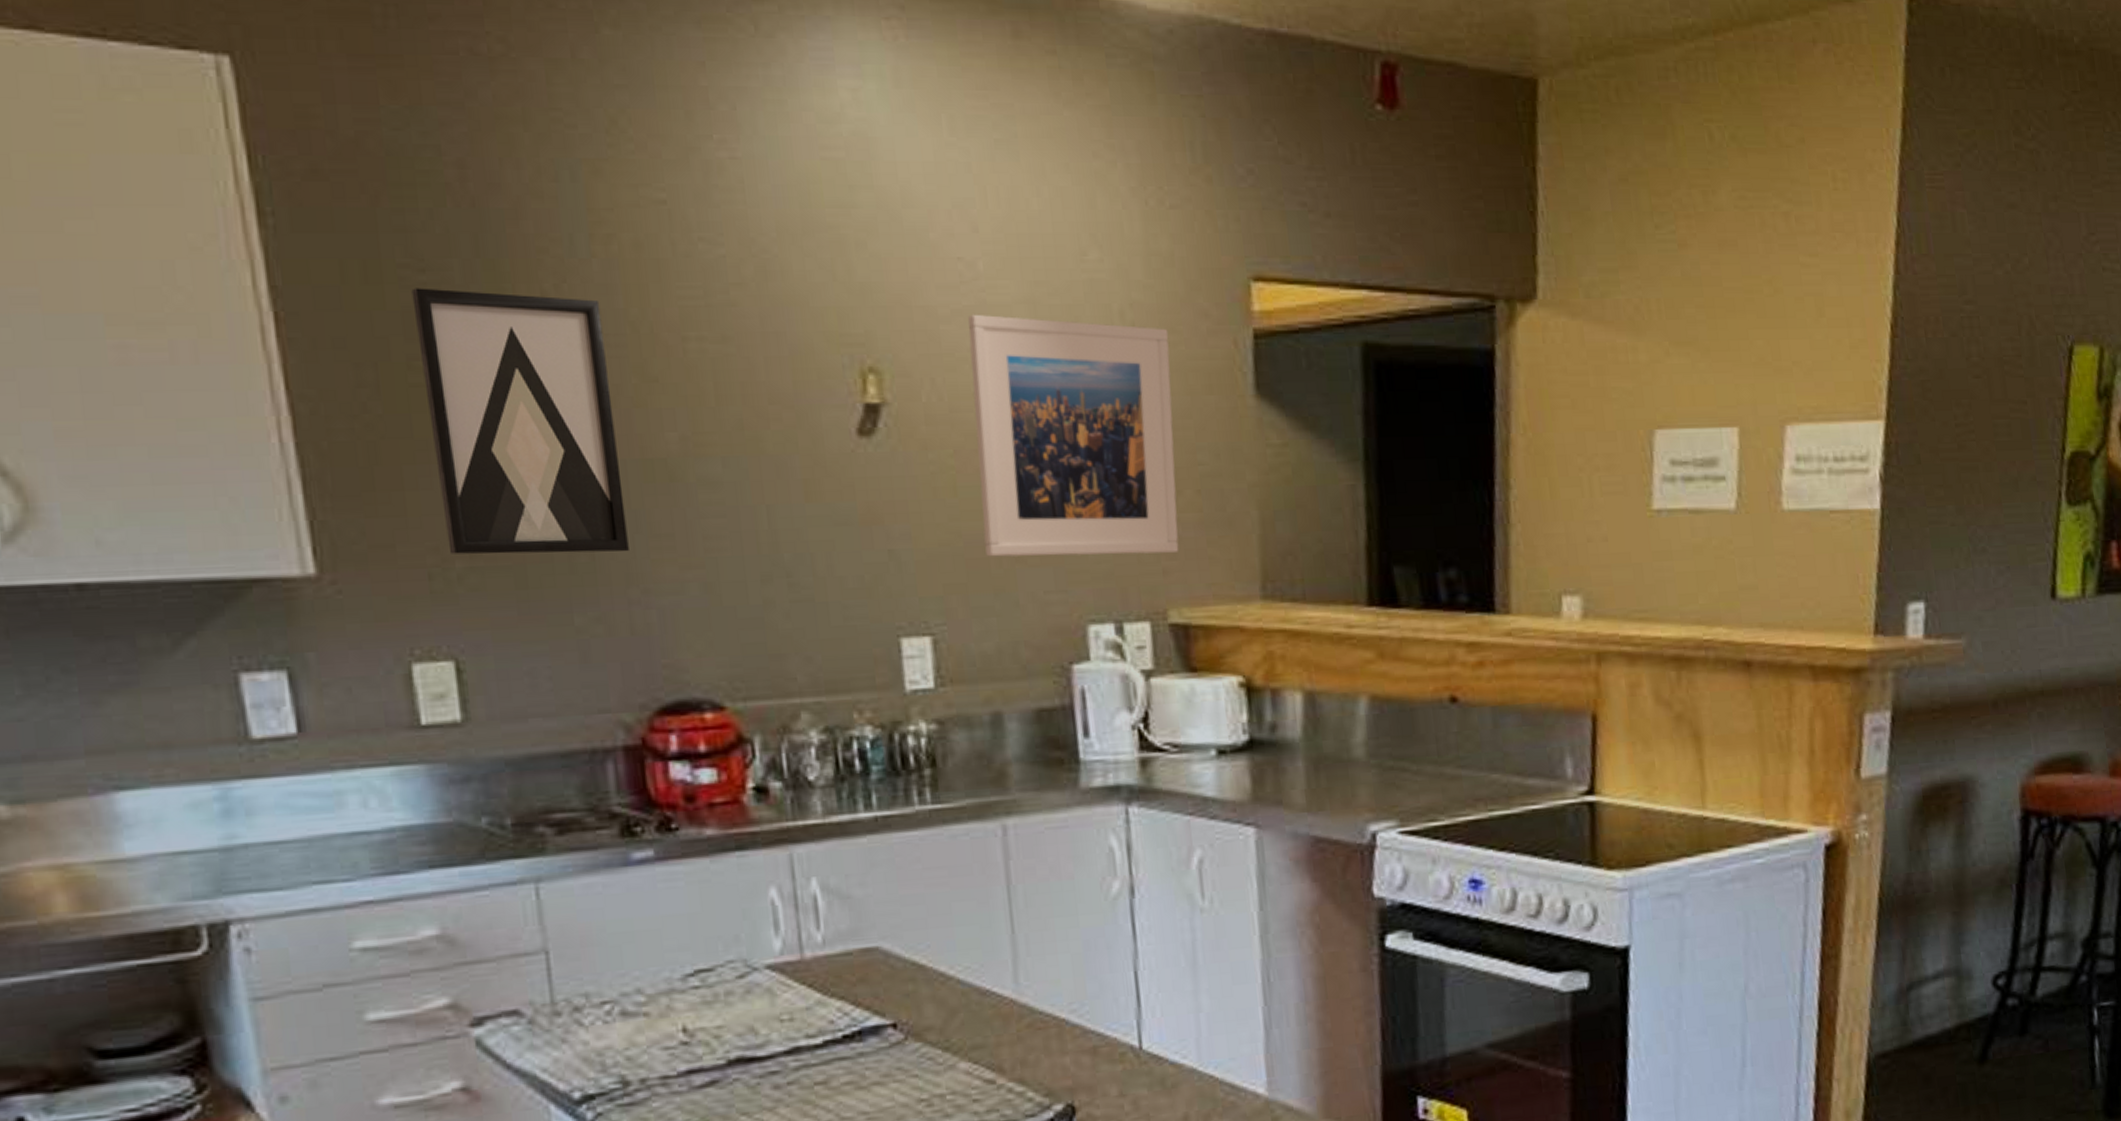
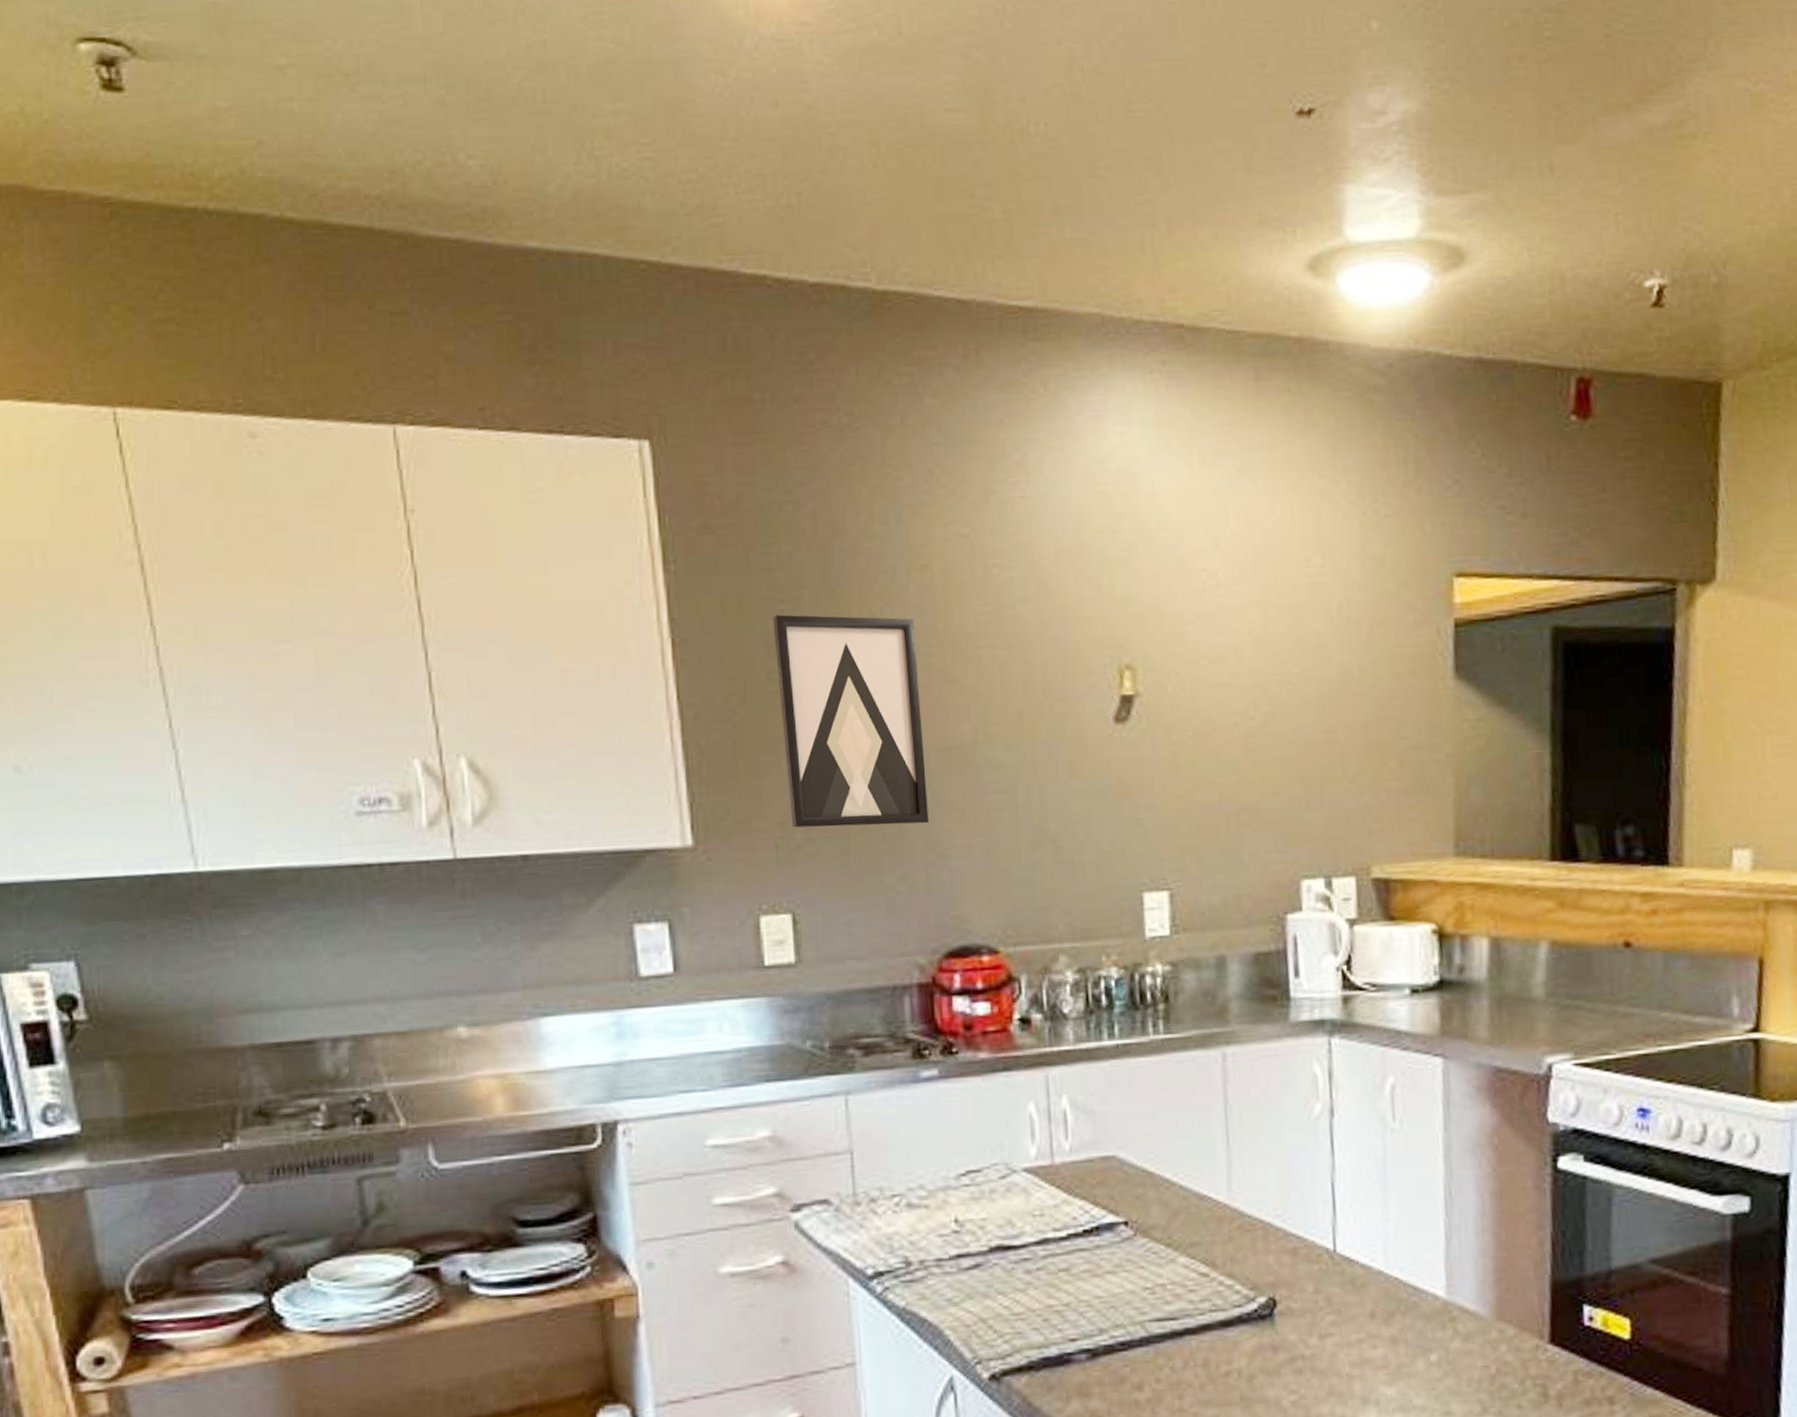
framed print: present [968,314,1179,557] -> none [1209,616,1383,823]

